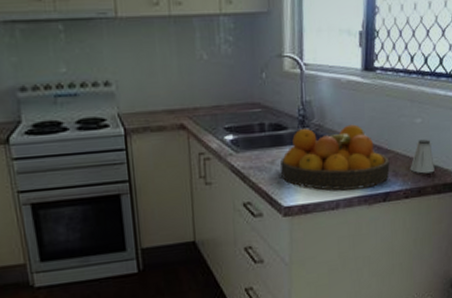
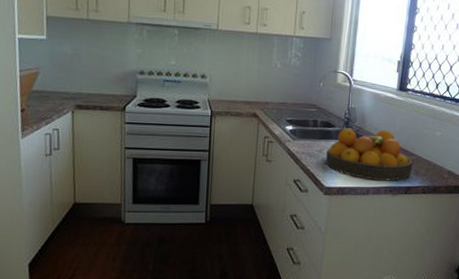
saltshaker: present [410,139,435,174] -> none [428,149,449,176]

